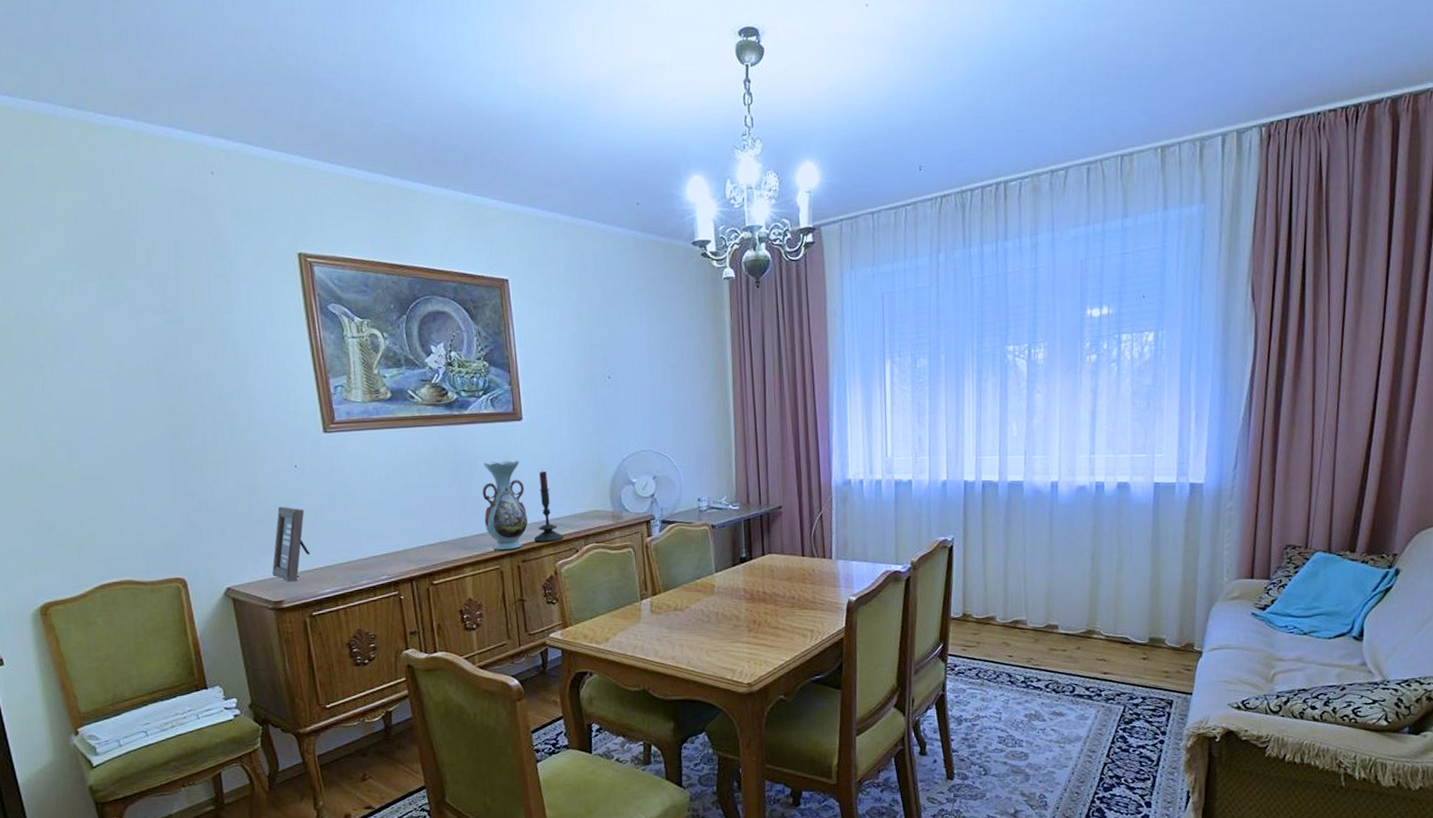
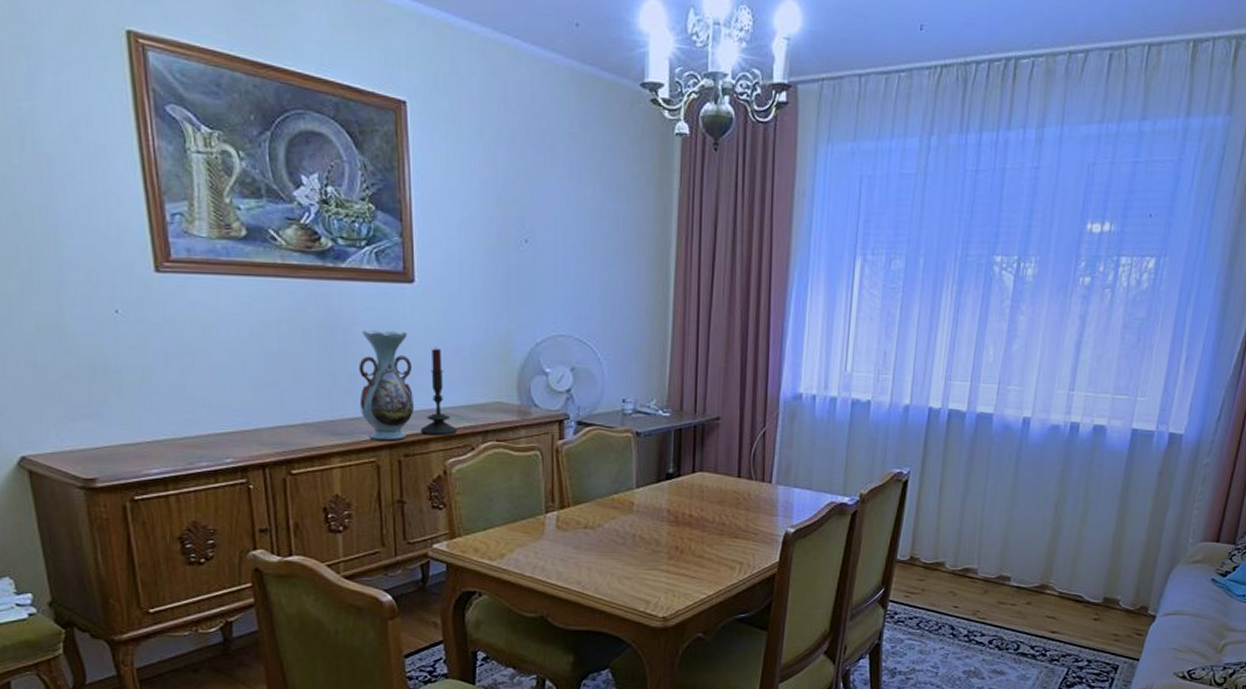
picture frame: present [272,506,311,582] -> none [82,360,134,457]

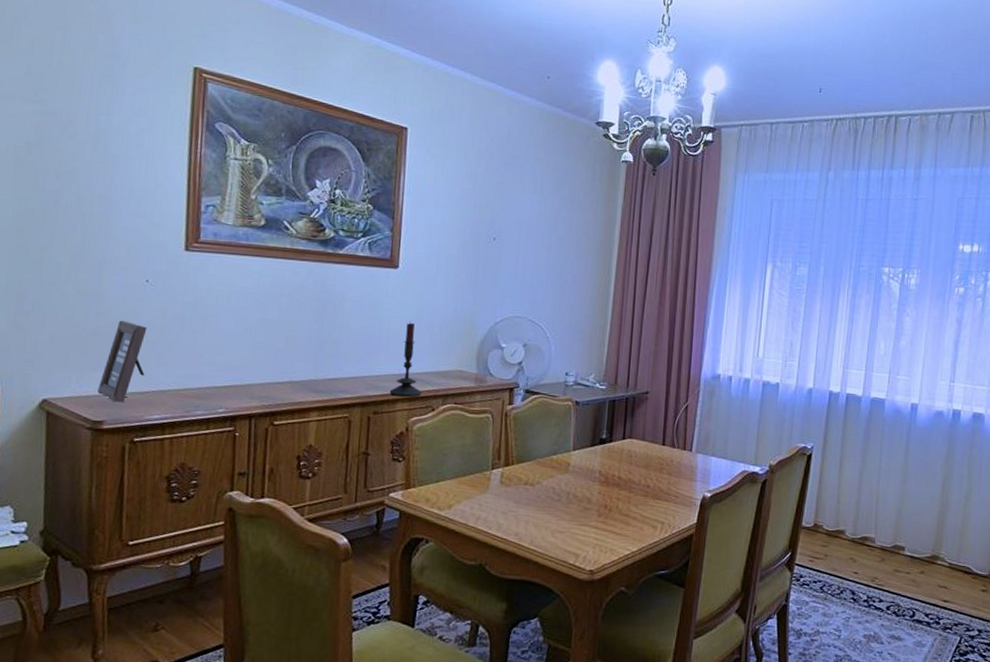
picture frame: none [82,360,134,457] -> present [98,320,147,403]
decorative vase: present [358,330,415,443] -> none [340,305,389,401]

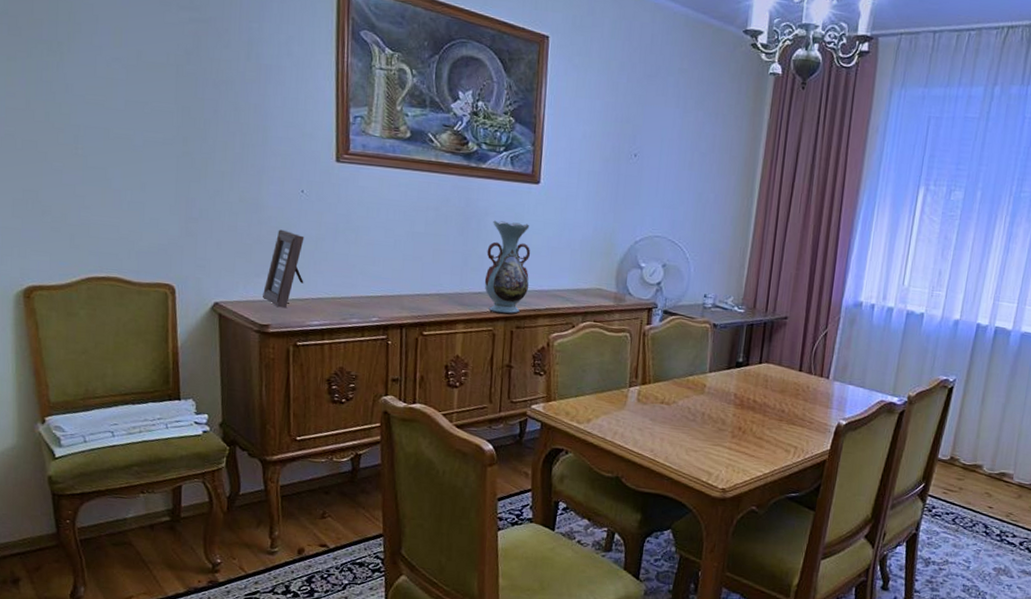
decorative vase: none [340,305,389,401] -> present [484,220,531,316]
candle: present [390,321,421,398] -> none [532,238,562,314]

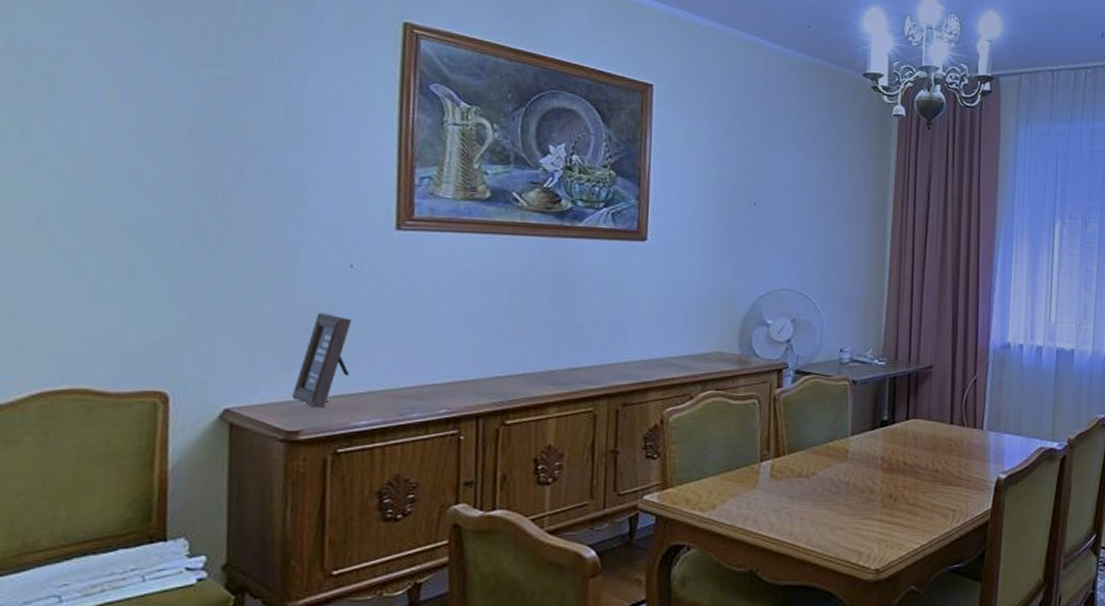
decorative vase: present [484,220,531,316] -> none [582,284,638,392]

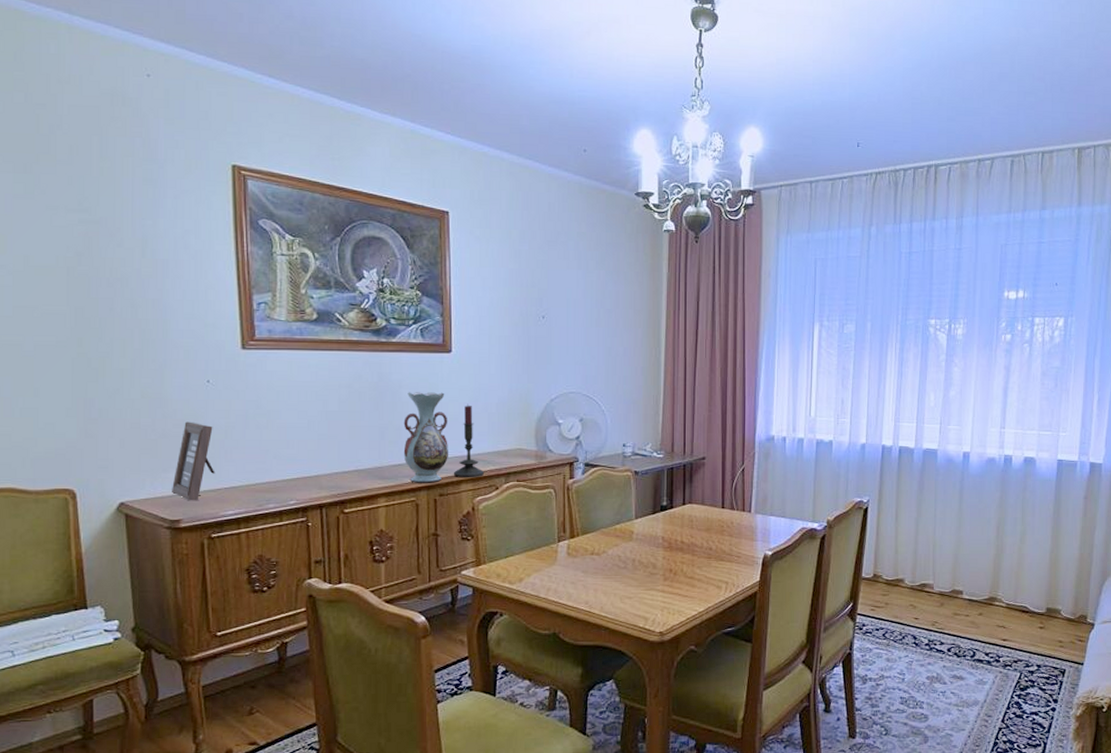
decorative vase: none [582,284,638,392] -> present [403,392,449,484]
candle: none [641,299,677,386] -> present [454,403,484,478]

